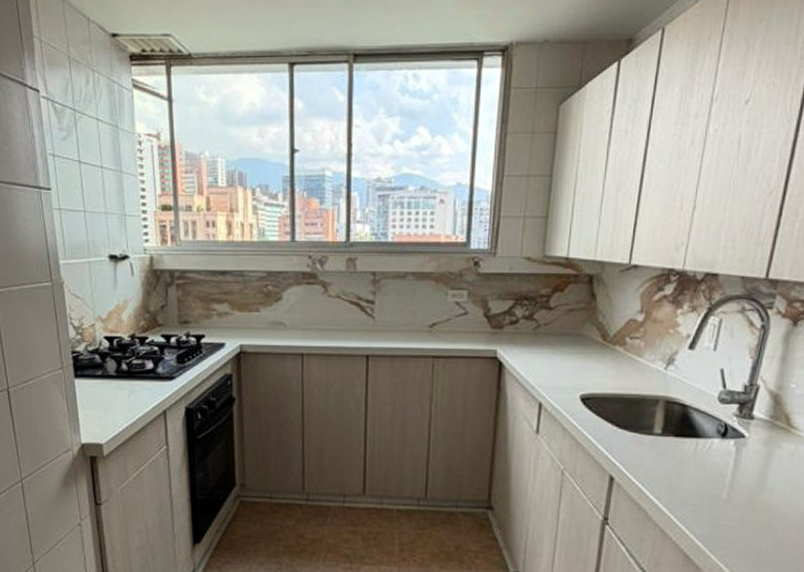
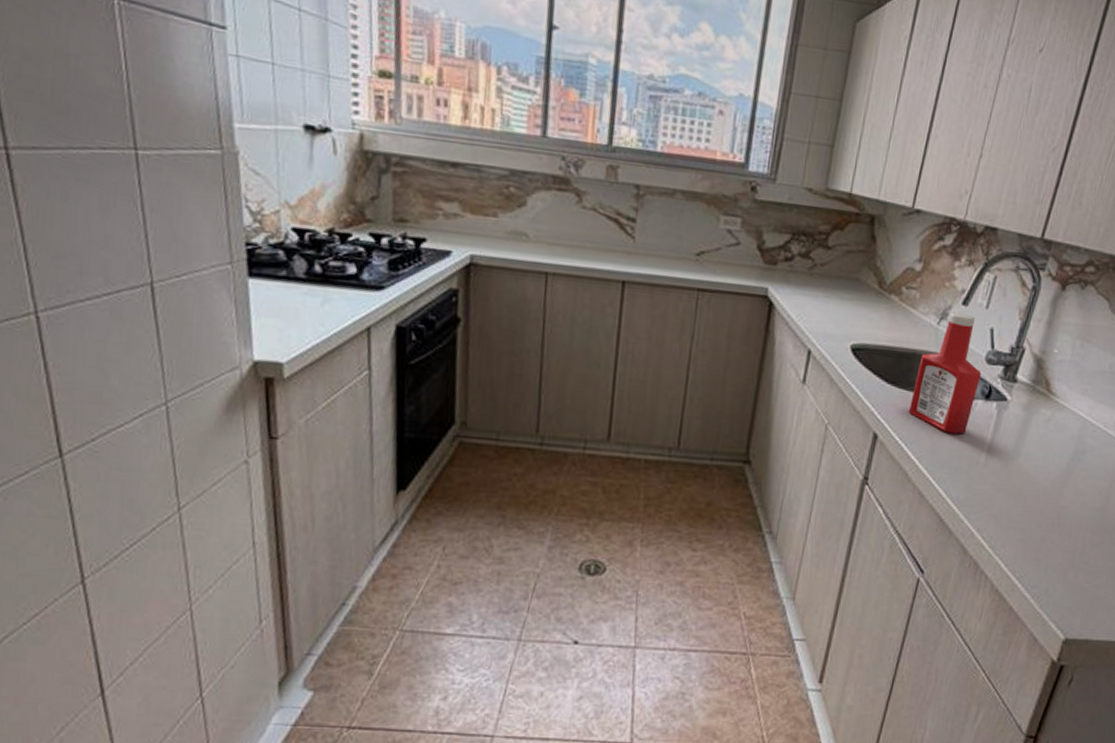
ketchup bottle: none [642,357,715,473] -> present [908,312,982,434]

